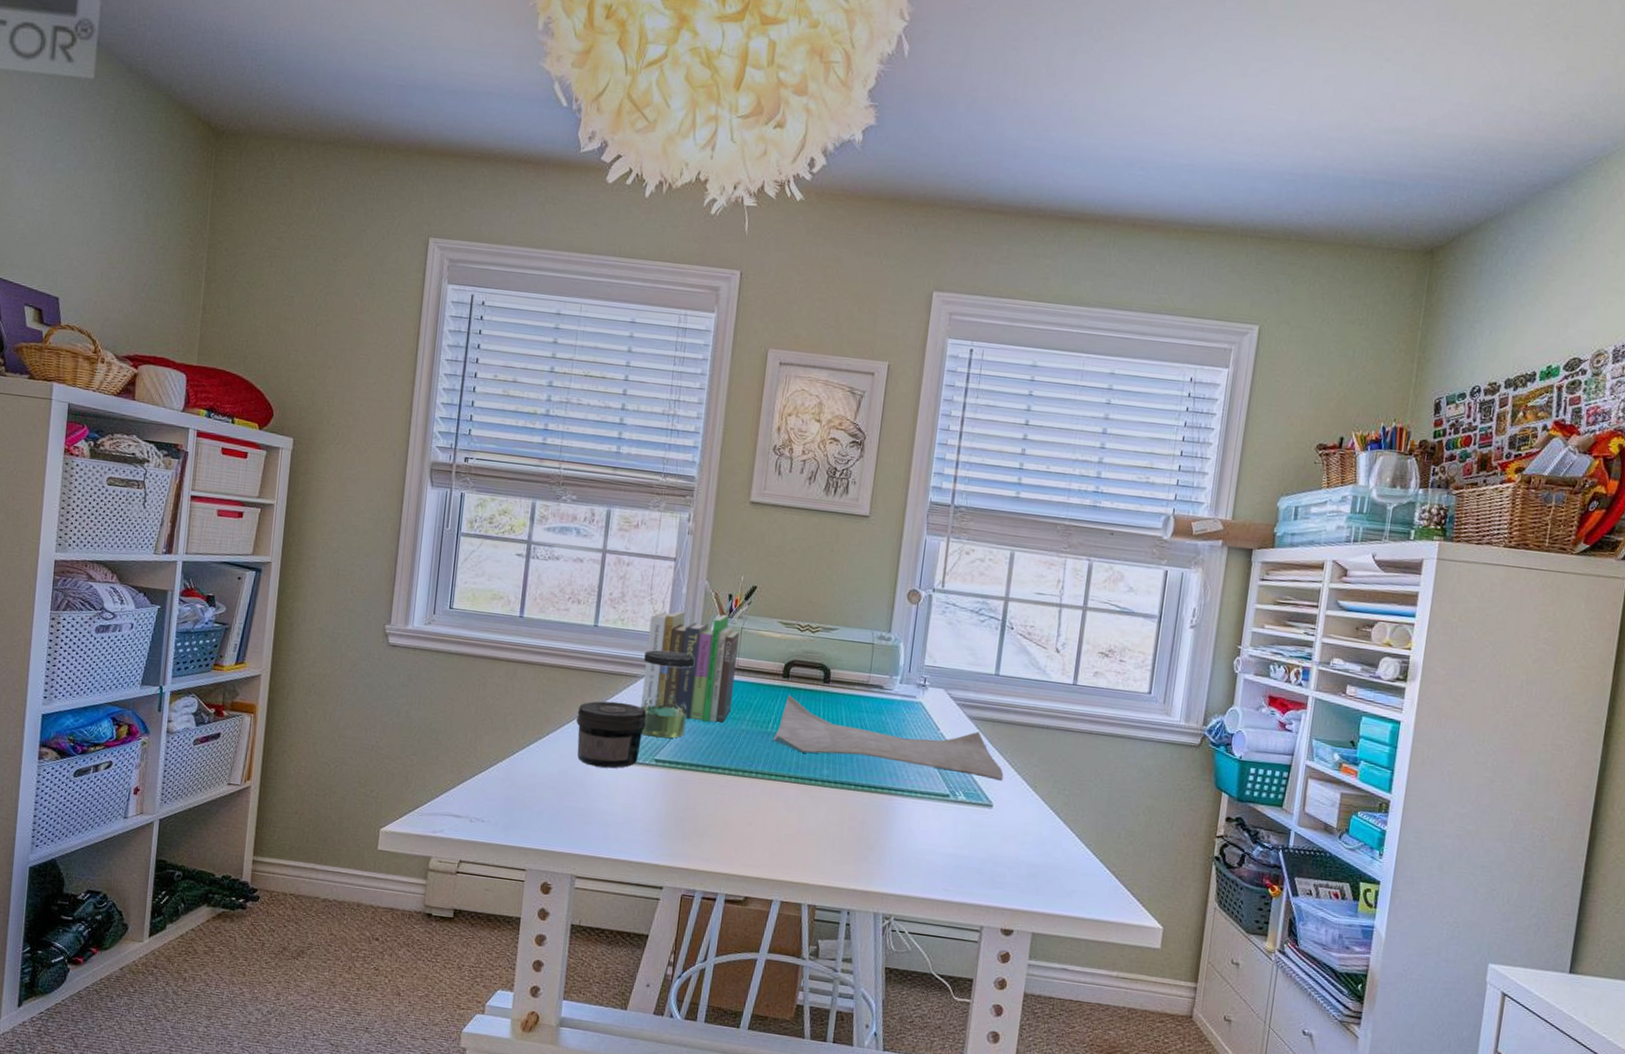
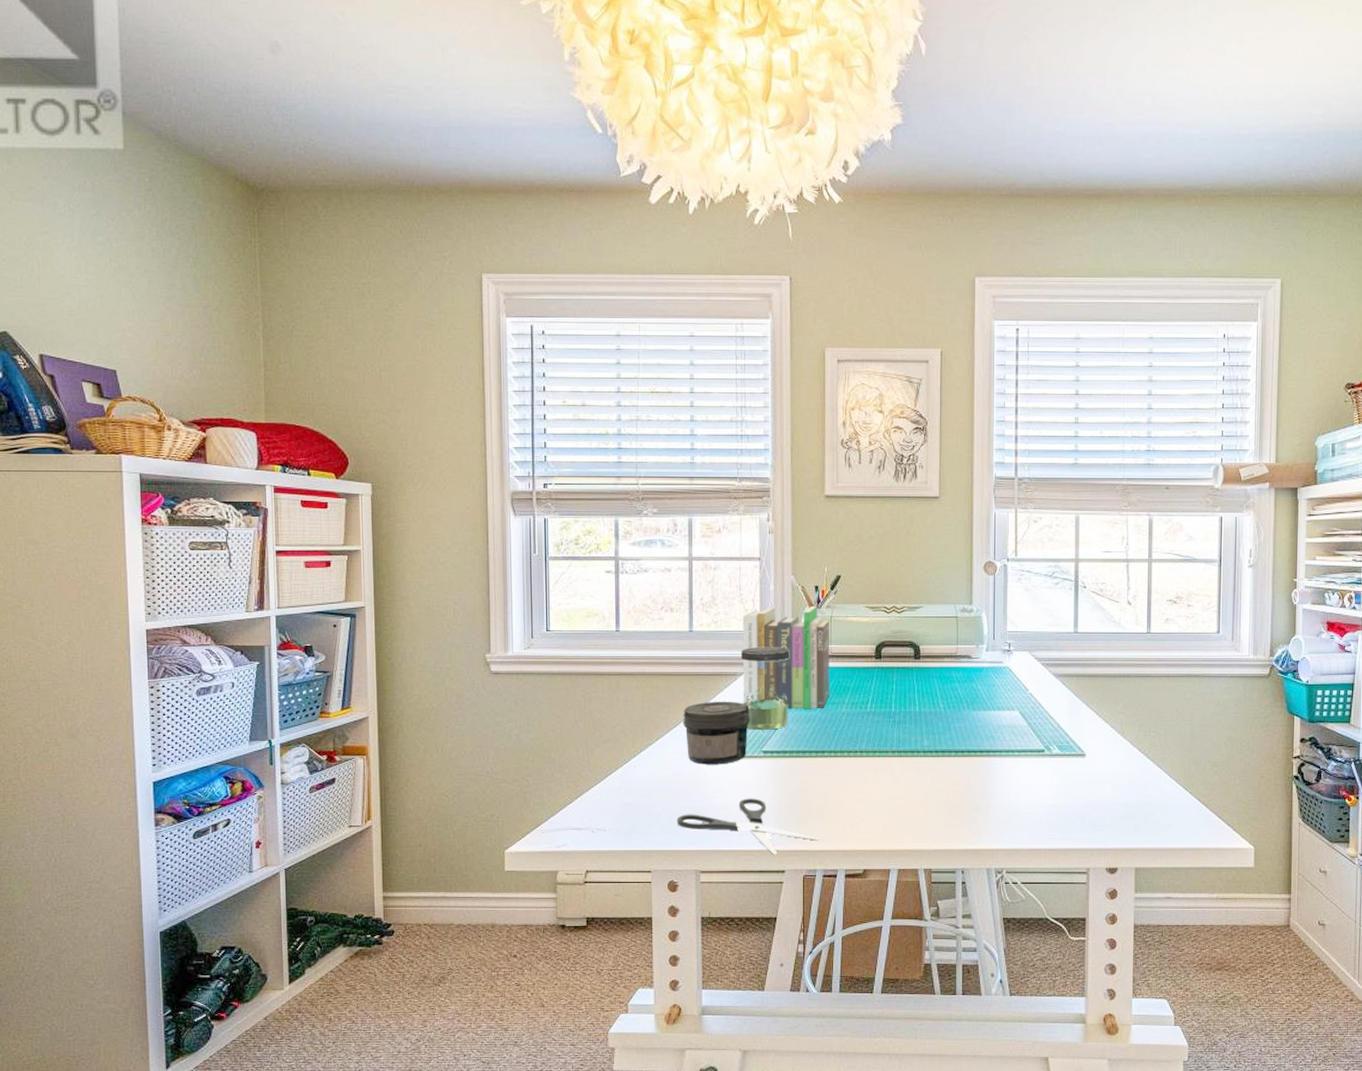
scissors: none [558,806,703,870] -> present [677,798,820,855]
fabric swatch: present [773,695,1004,781] -> none [873,674,1093,731]

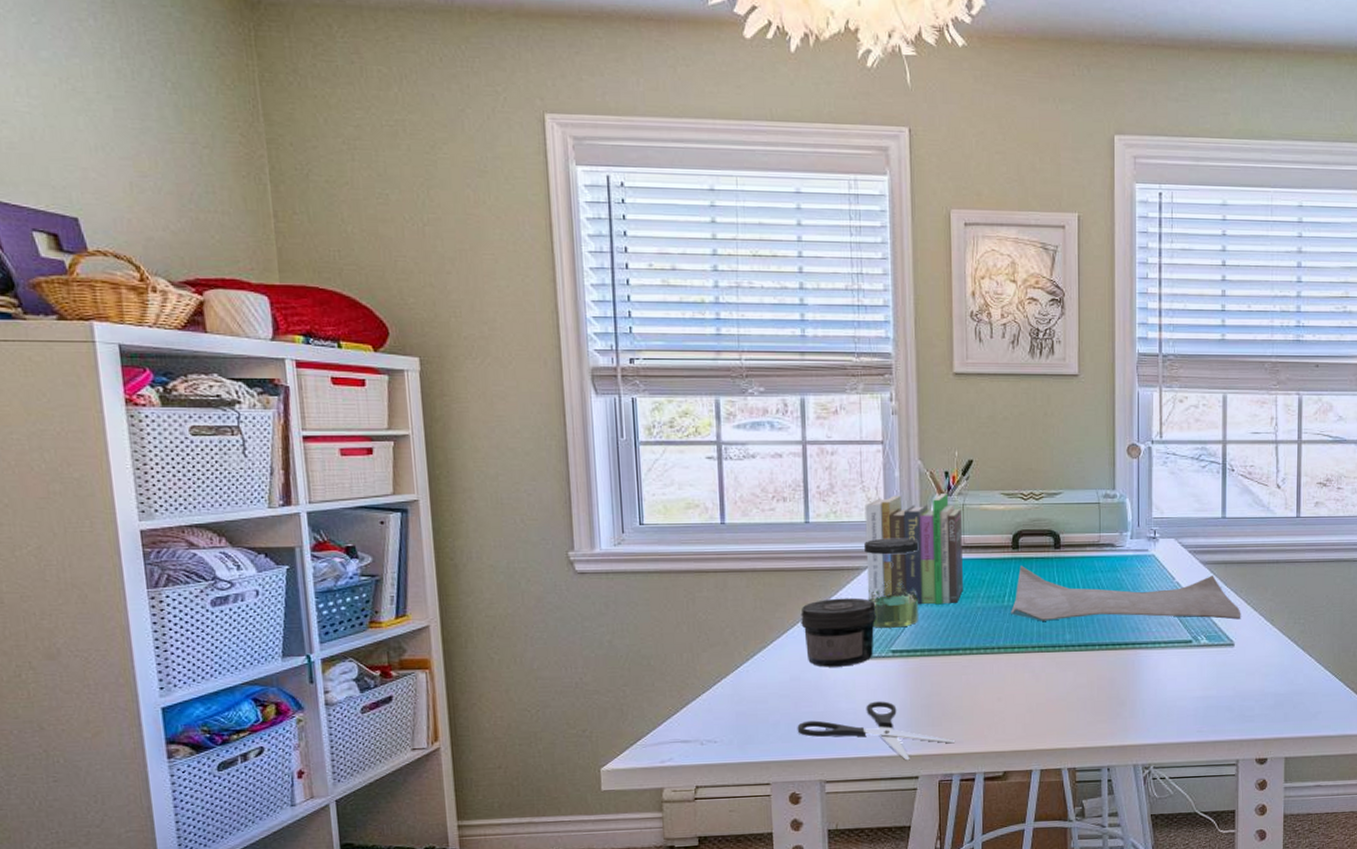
fabric swatch: none [873,674,1093,731] -> present [1011,565,1241,621]

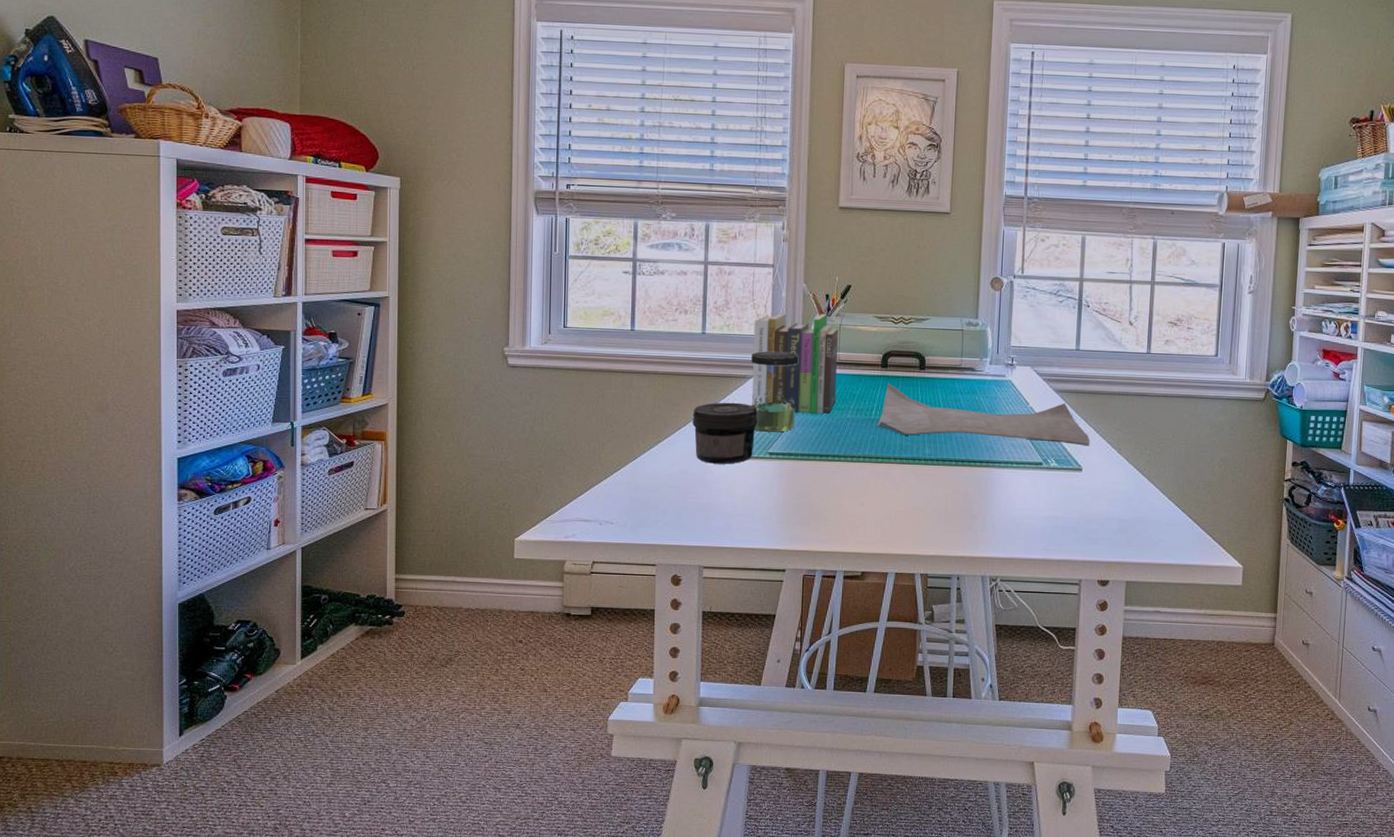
scissors: present [797,701,956,761] -> none [682,498,821,554]

